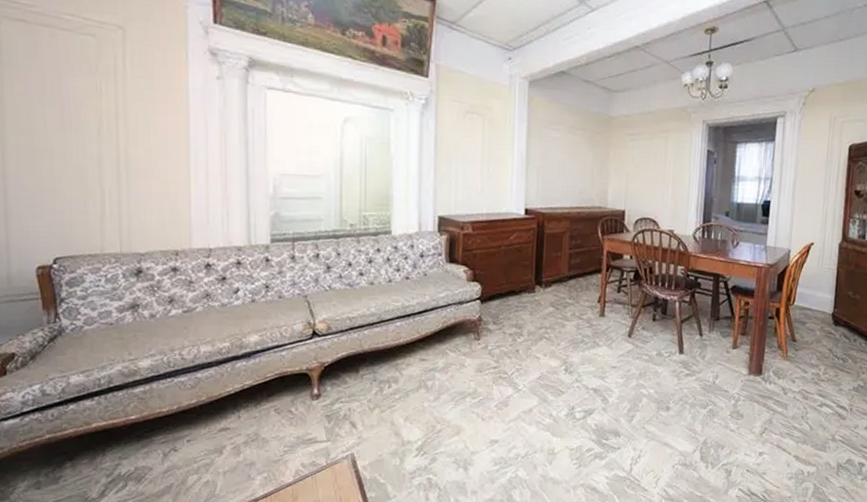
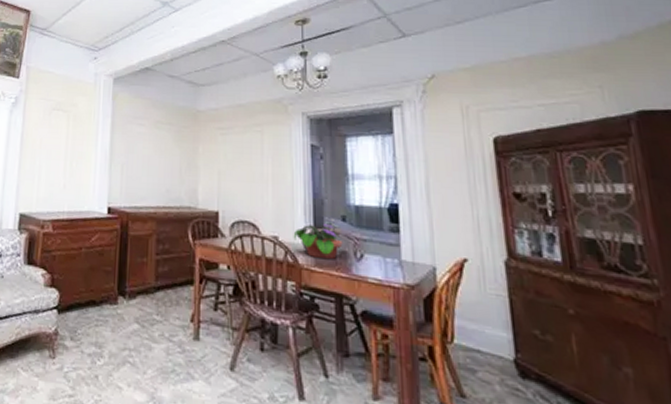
potted flower: none [686,213,724,248] -> present [293,217,343,260]

